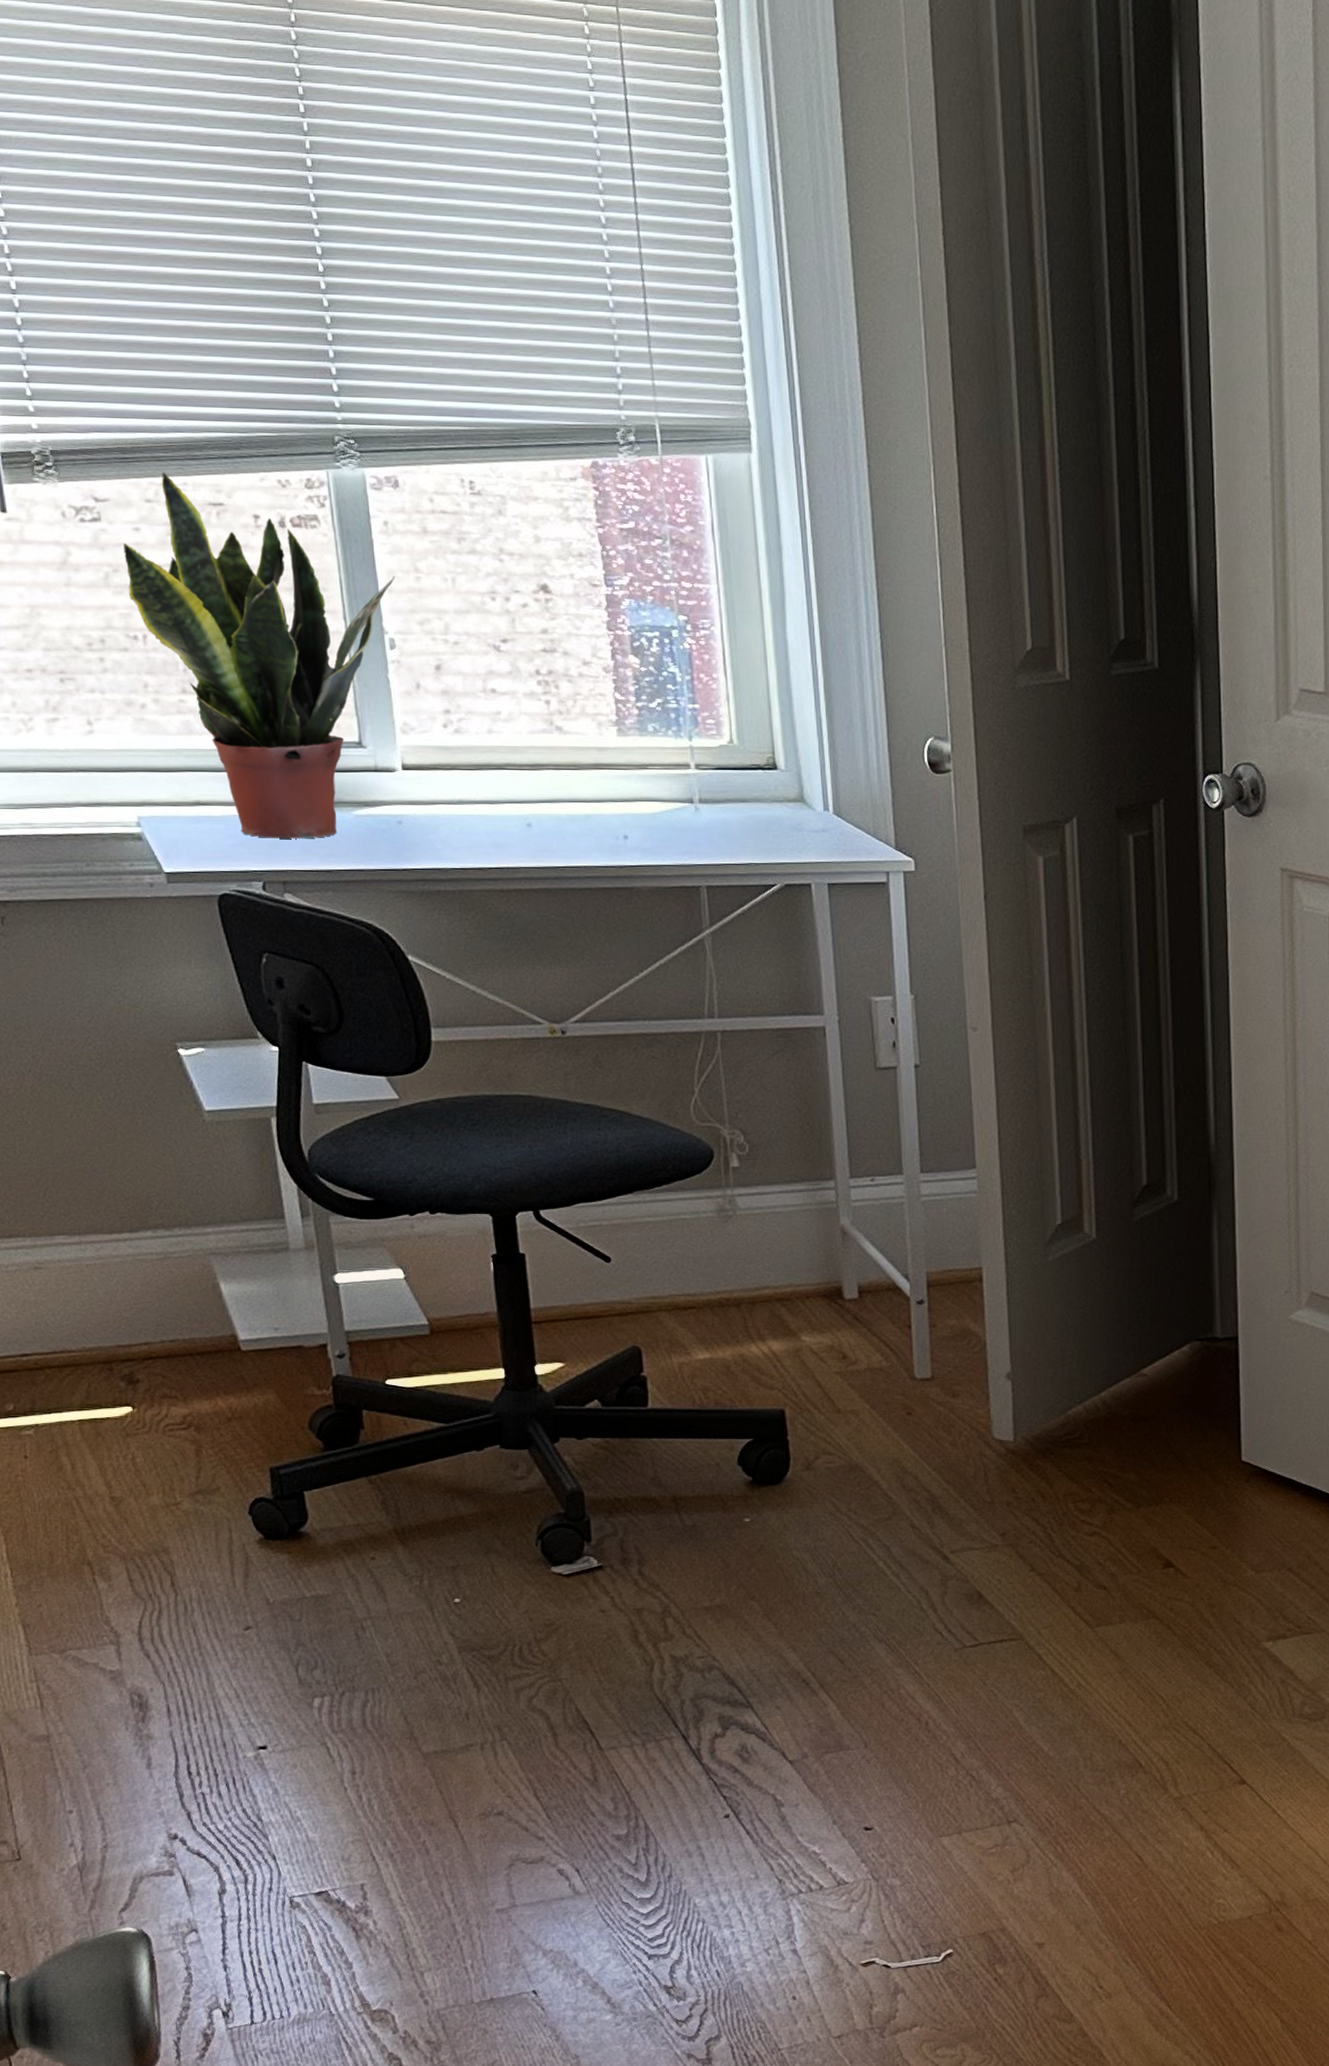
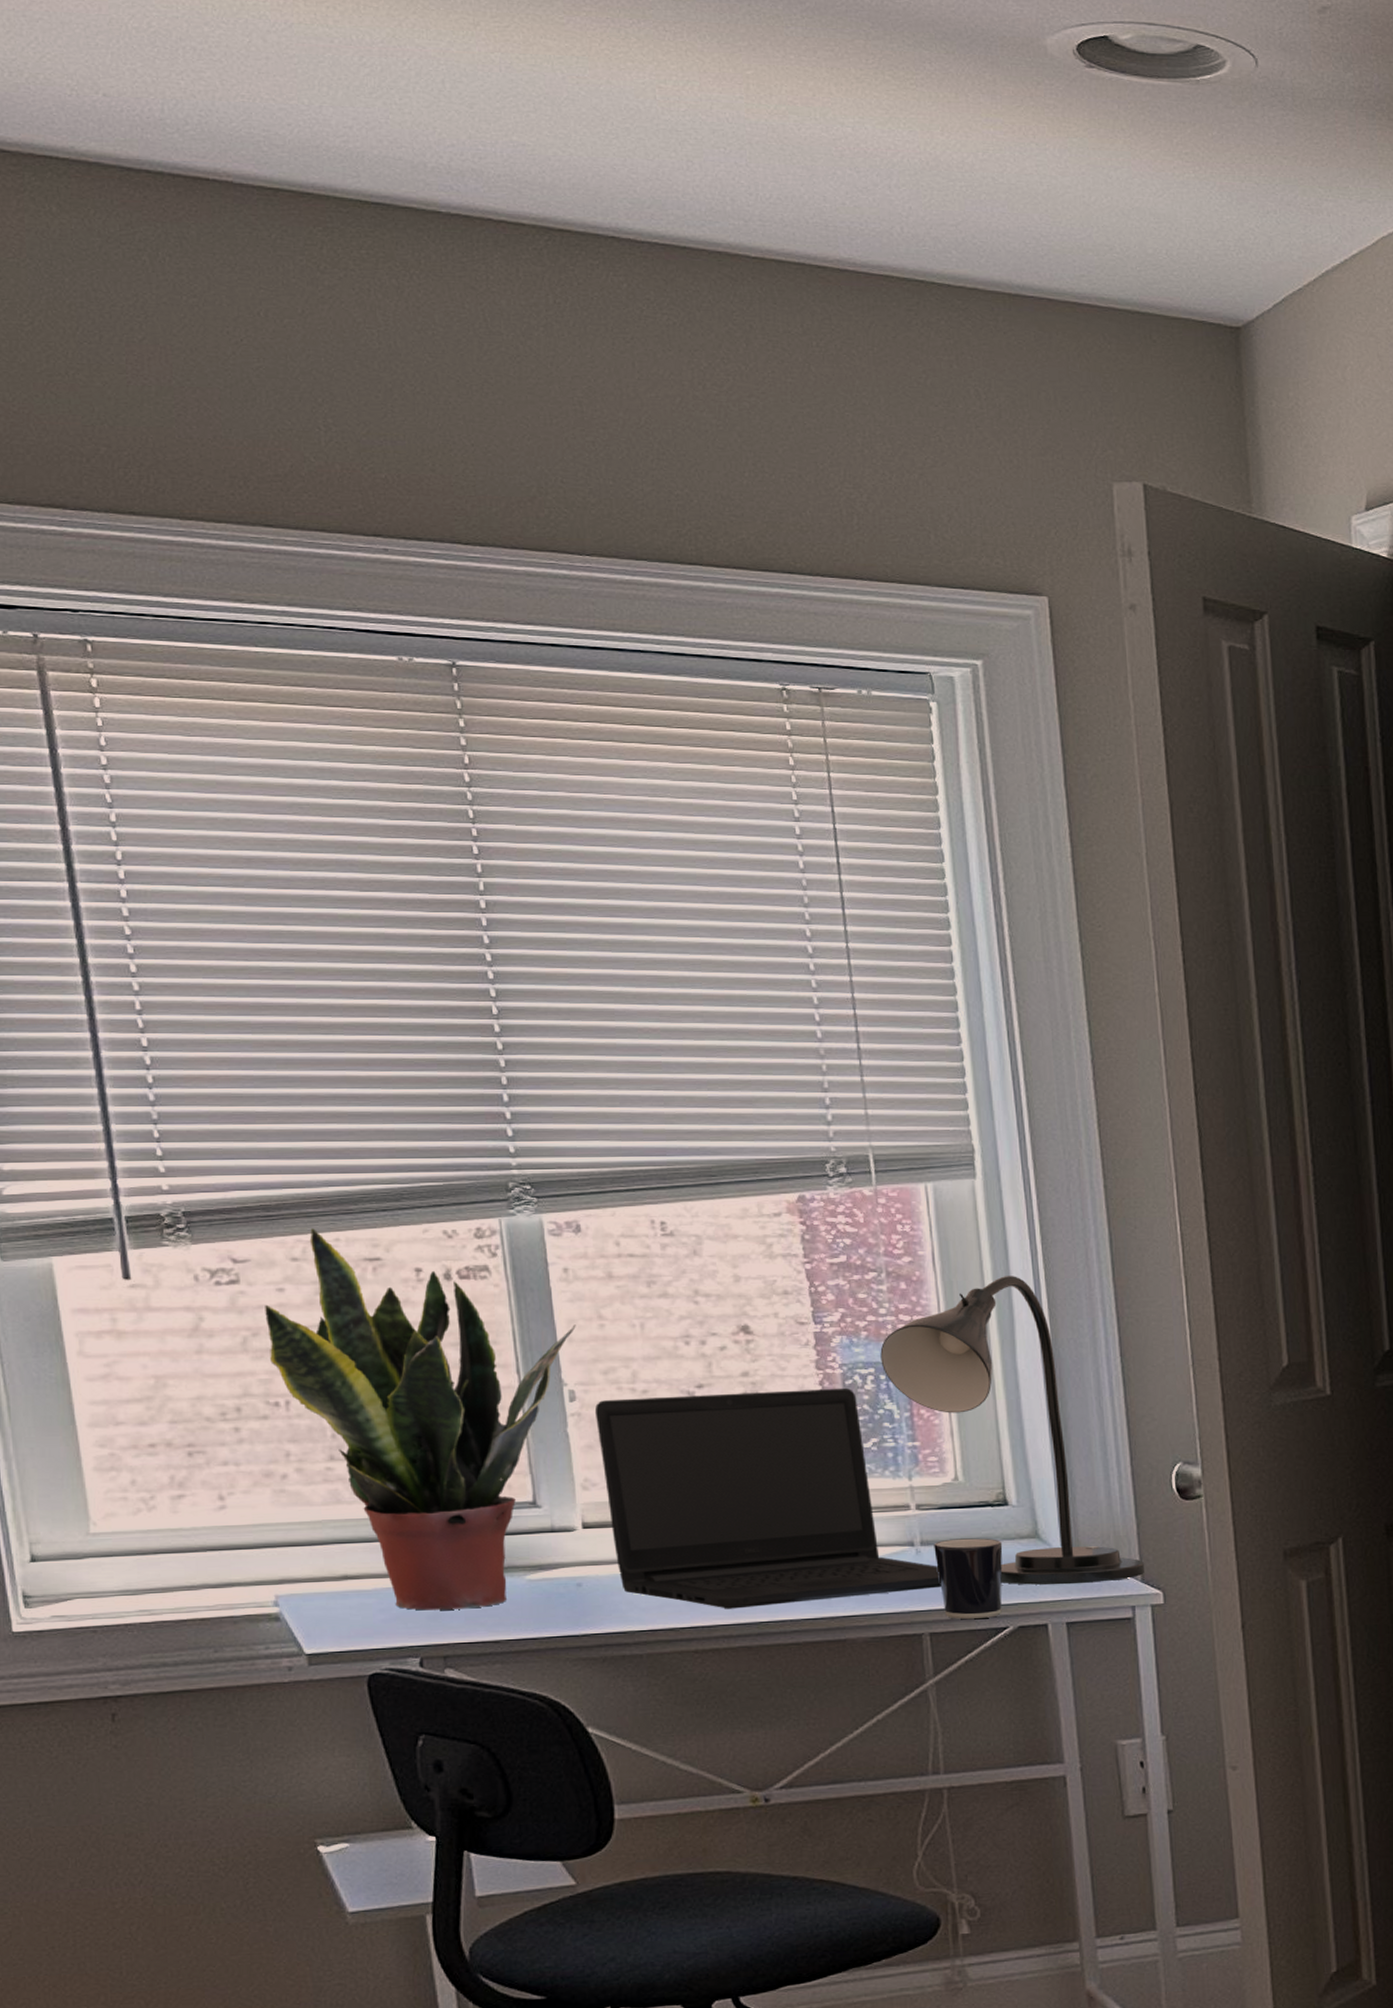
laptop: none [412,649,717,853] -> present [594,1387,941,1609]
desk lamp: none [664,549,899,848] -> present [880,1276,1145,1585]
mug: none [711,798,772,876] -> present [934,1538,1003,1620]

